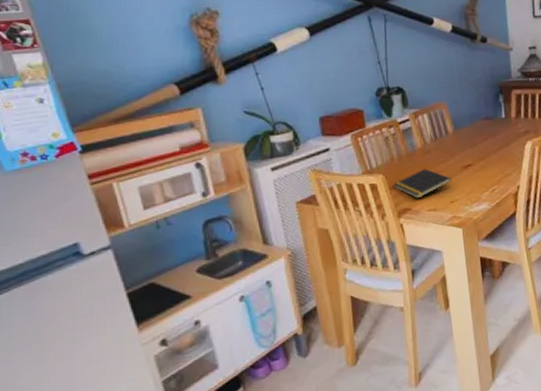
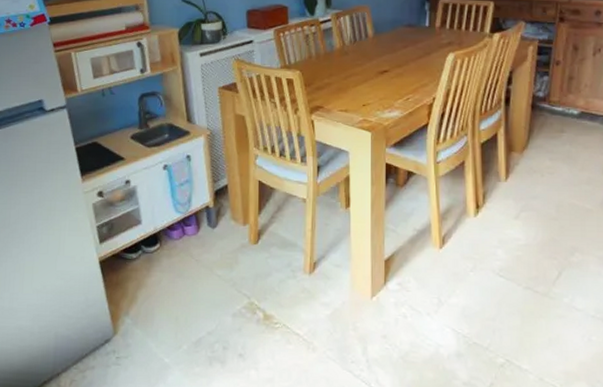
notepad: present [393,168,452,199] -> none [309,69,366,98]

